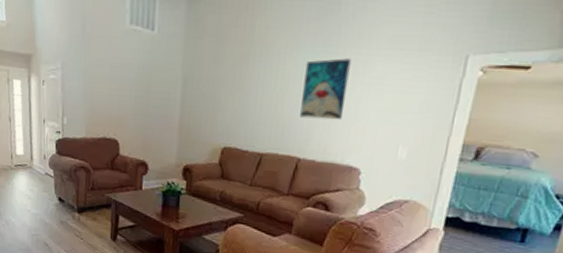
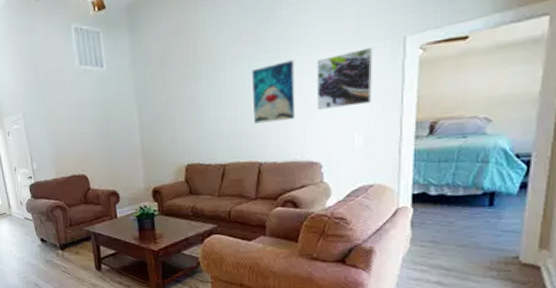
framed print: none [367,60,434,118] -> present [316,48,373,110]

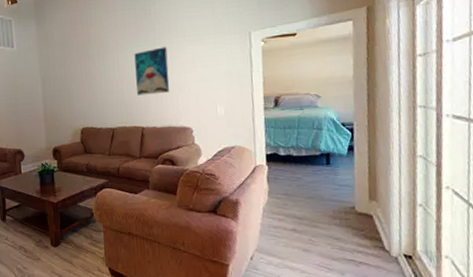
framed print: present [316,48,373,110] -> none [184,39,229,86]

